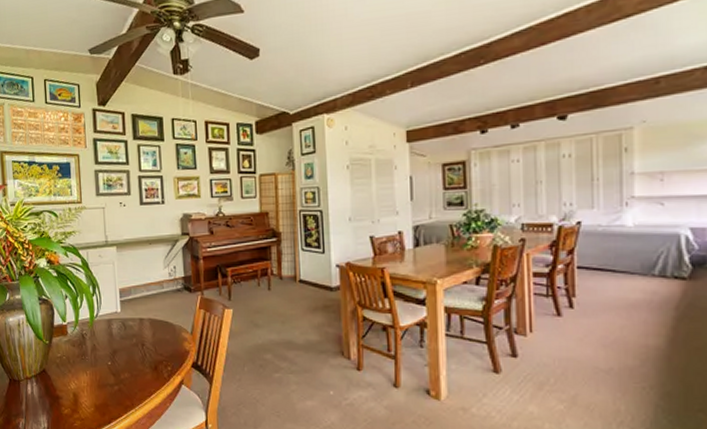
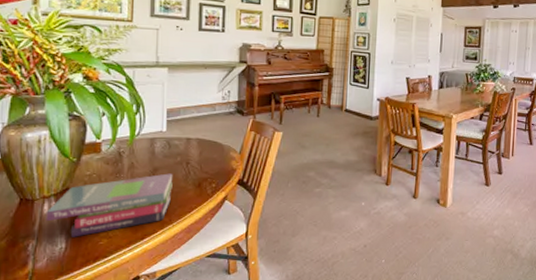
books: none [30,355,132,418] -> present [46,173,173,237]

